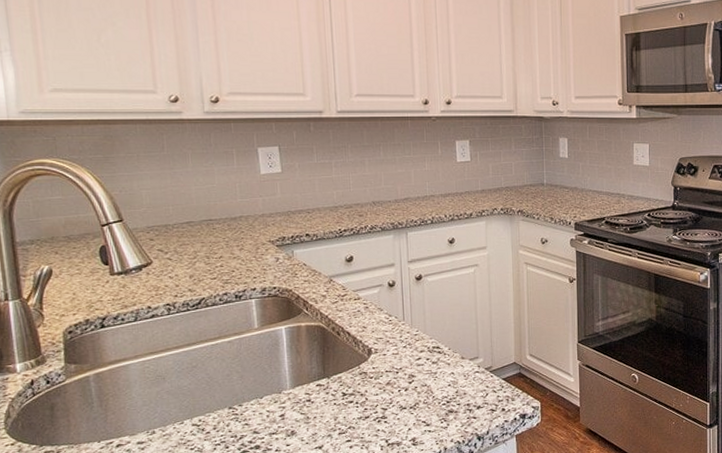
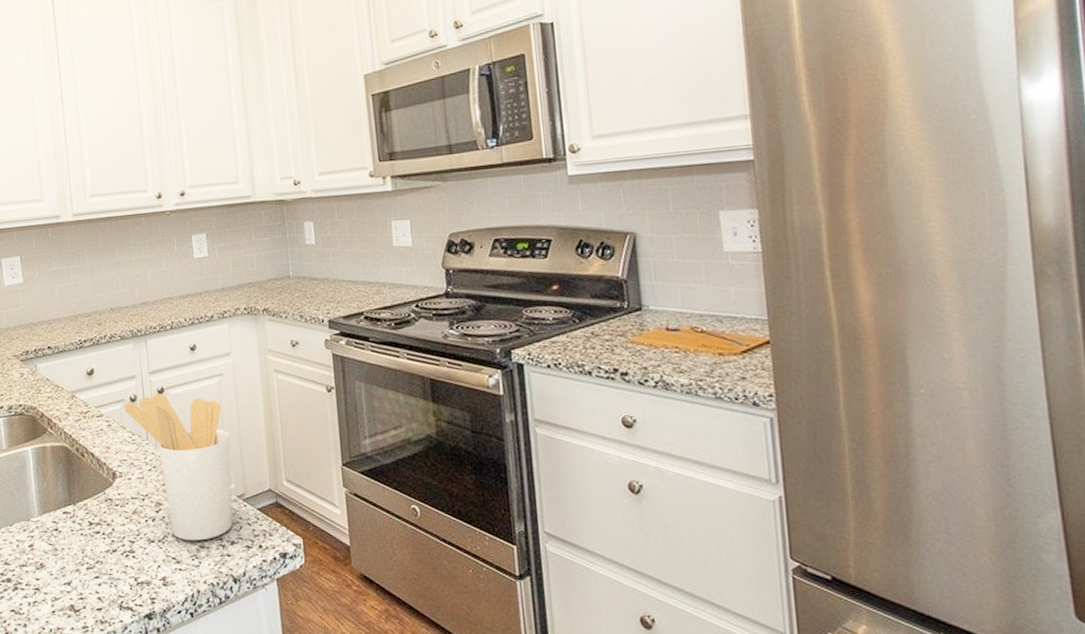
utensil holder: none [382,281,482,407] -> present [124,394,233,541]

